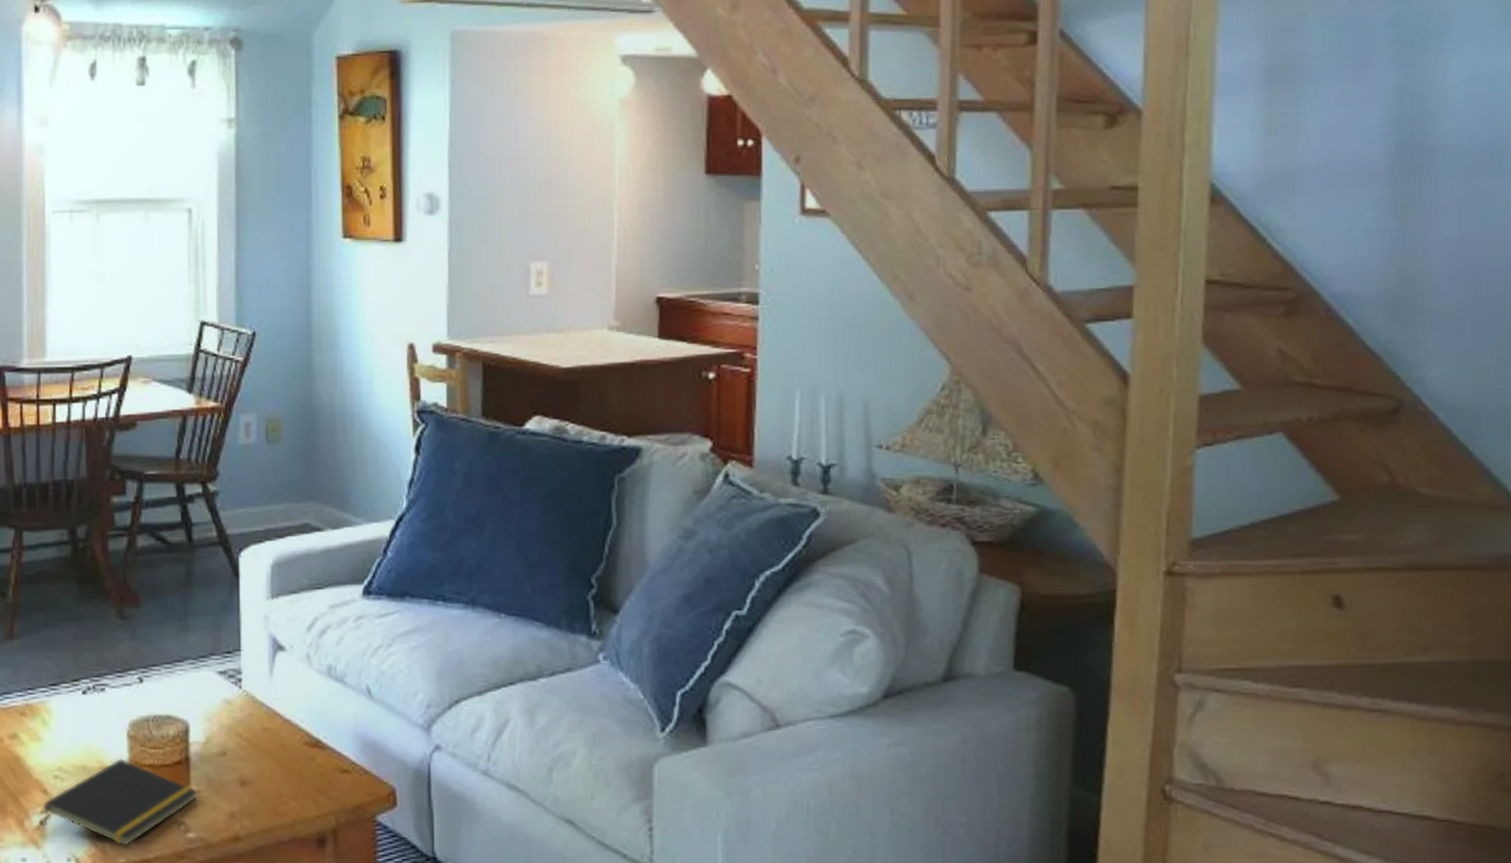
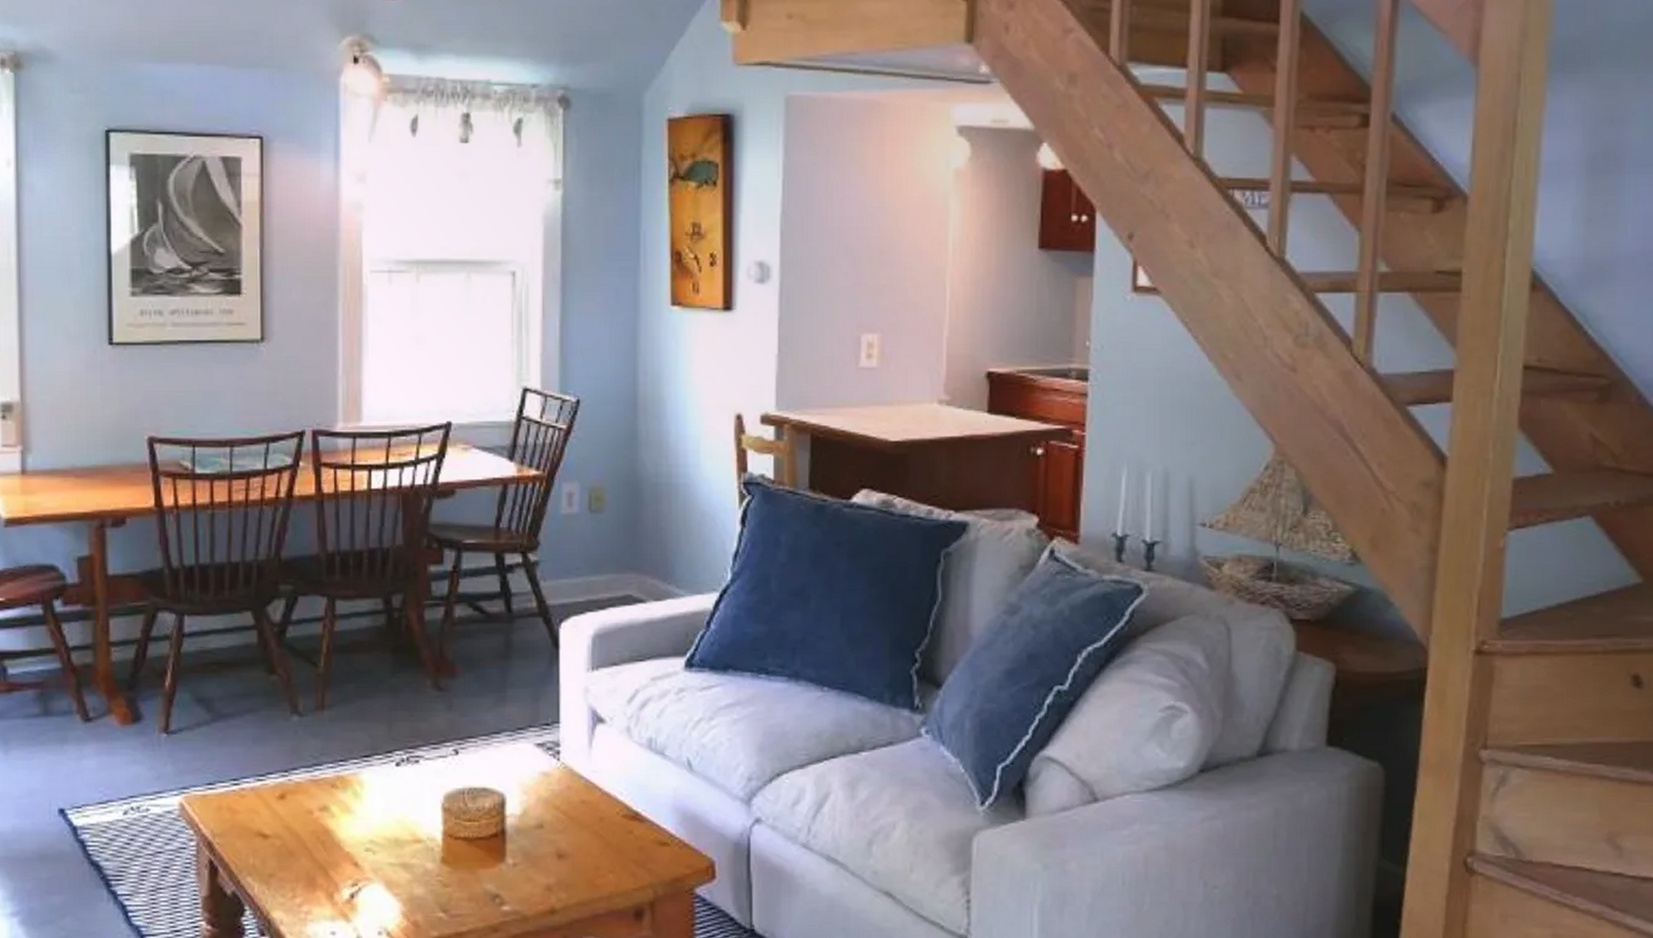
notepad: present [42,758,198,846] -> none [352,831,514,919]

